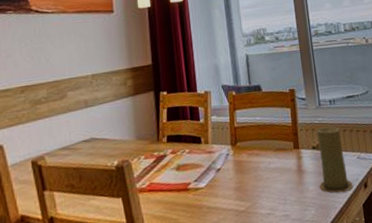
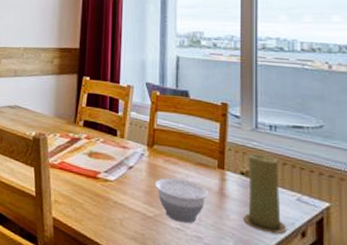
bowl: none [242,167,290,208] -> present [154,177,209,224]

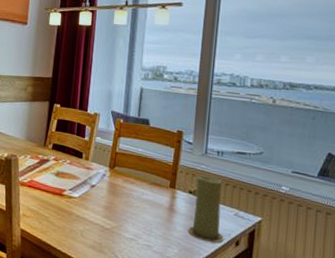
bowl: present [154,177,209,224] -> none [113,195,160,235]

